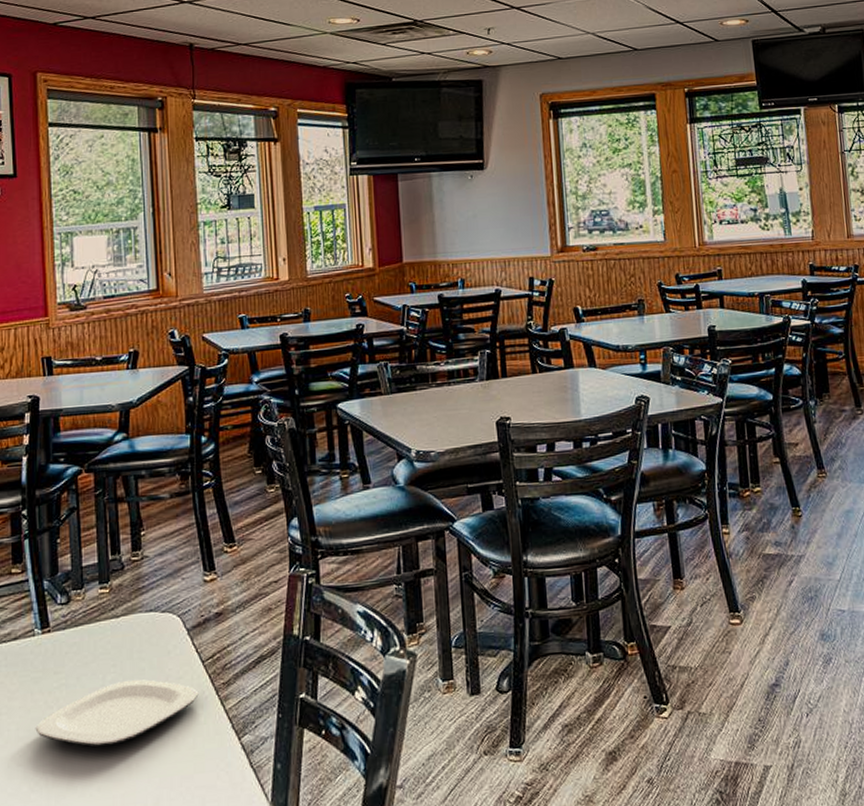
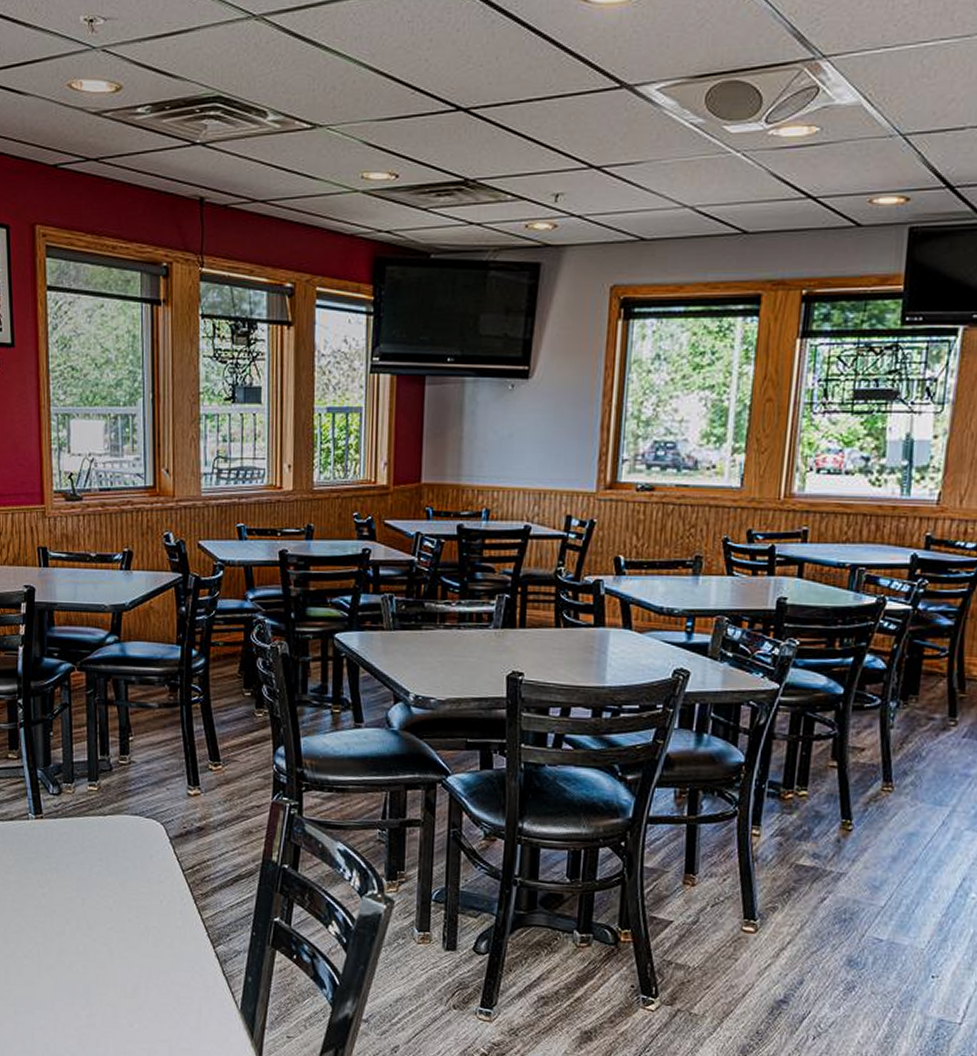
plate: present [35,679,199,746] -> none [28,875,178,931]

